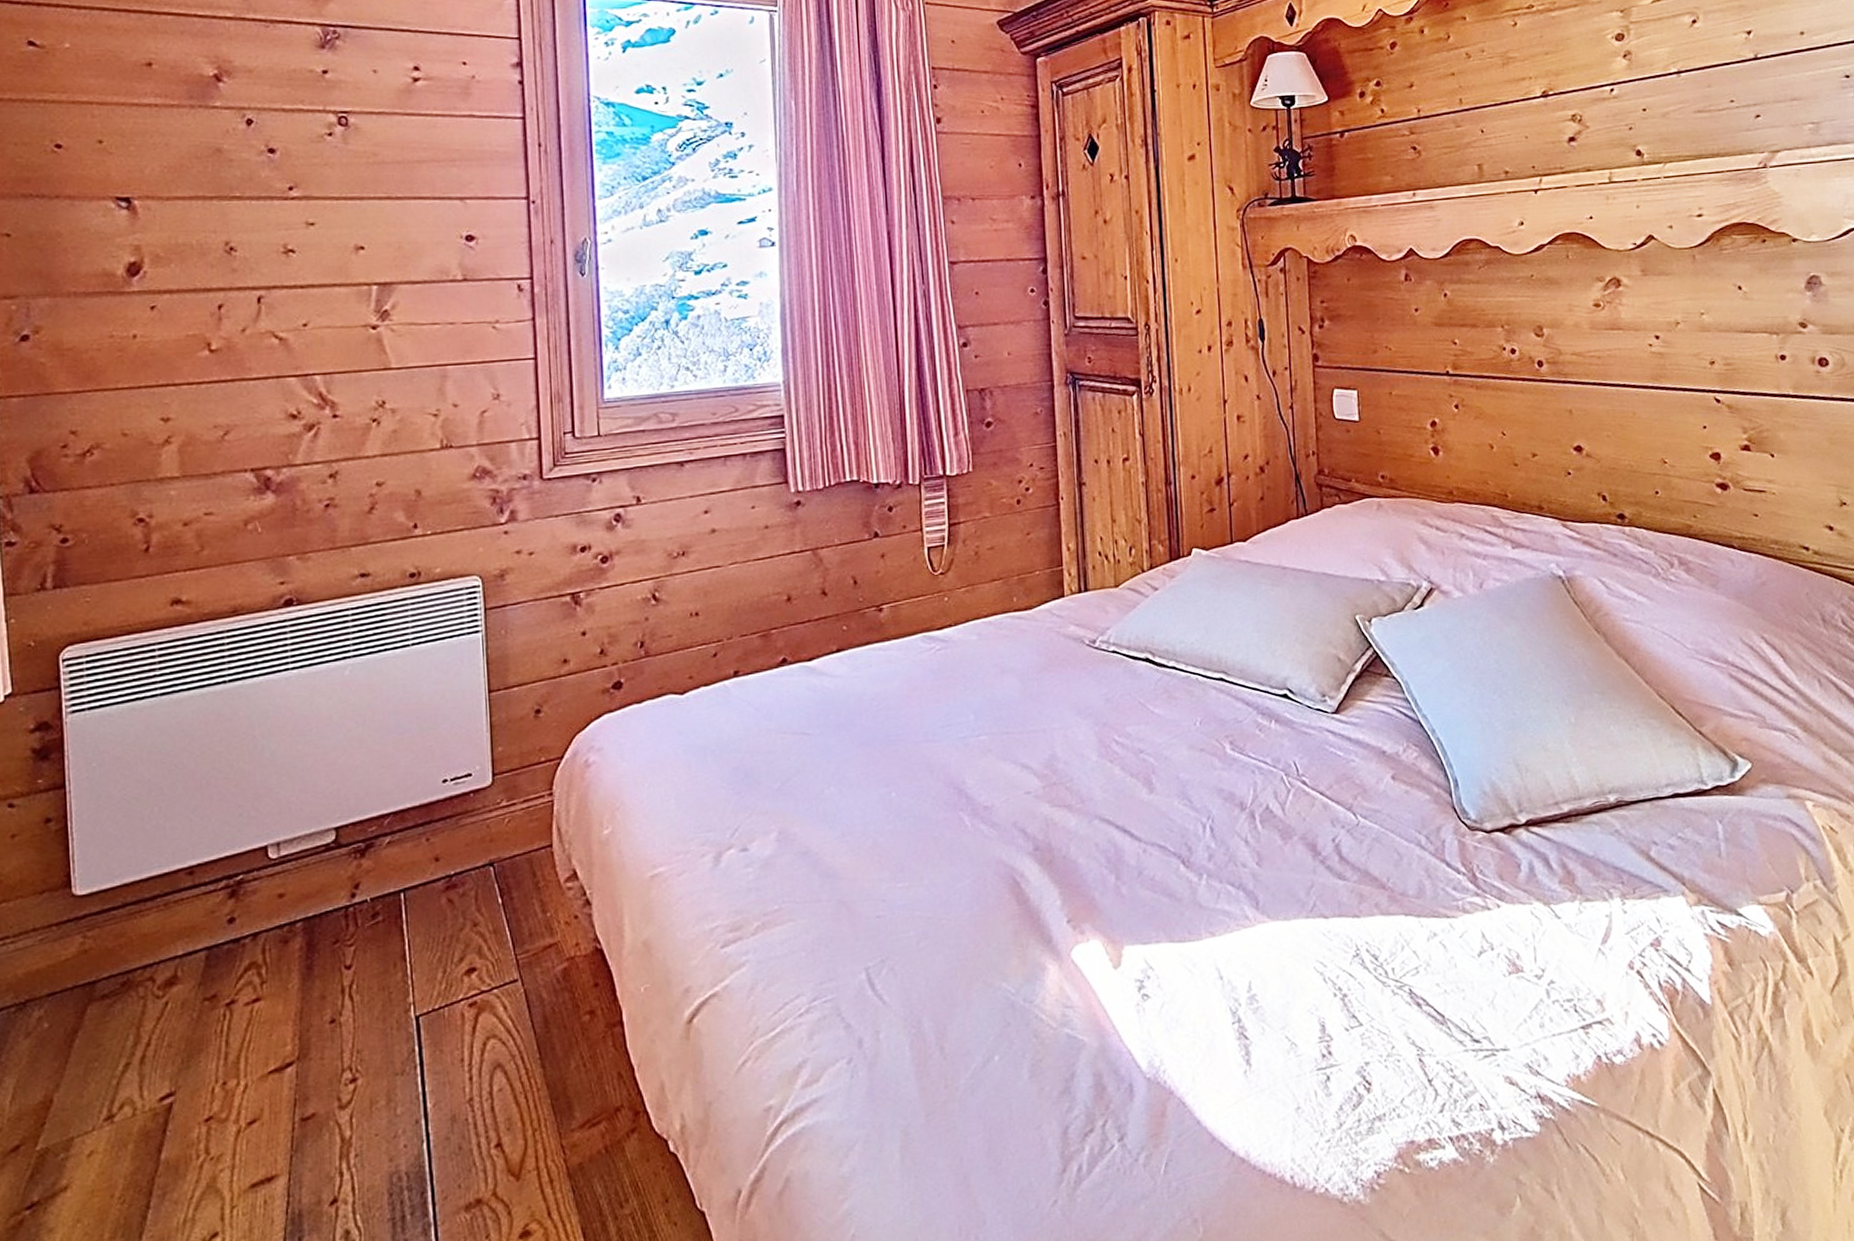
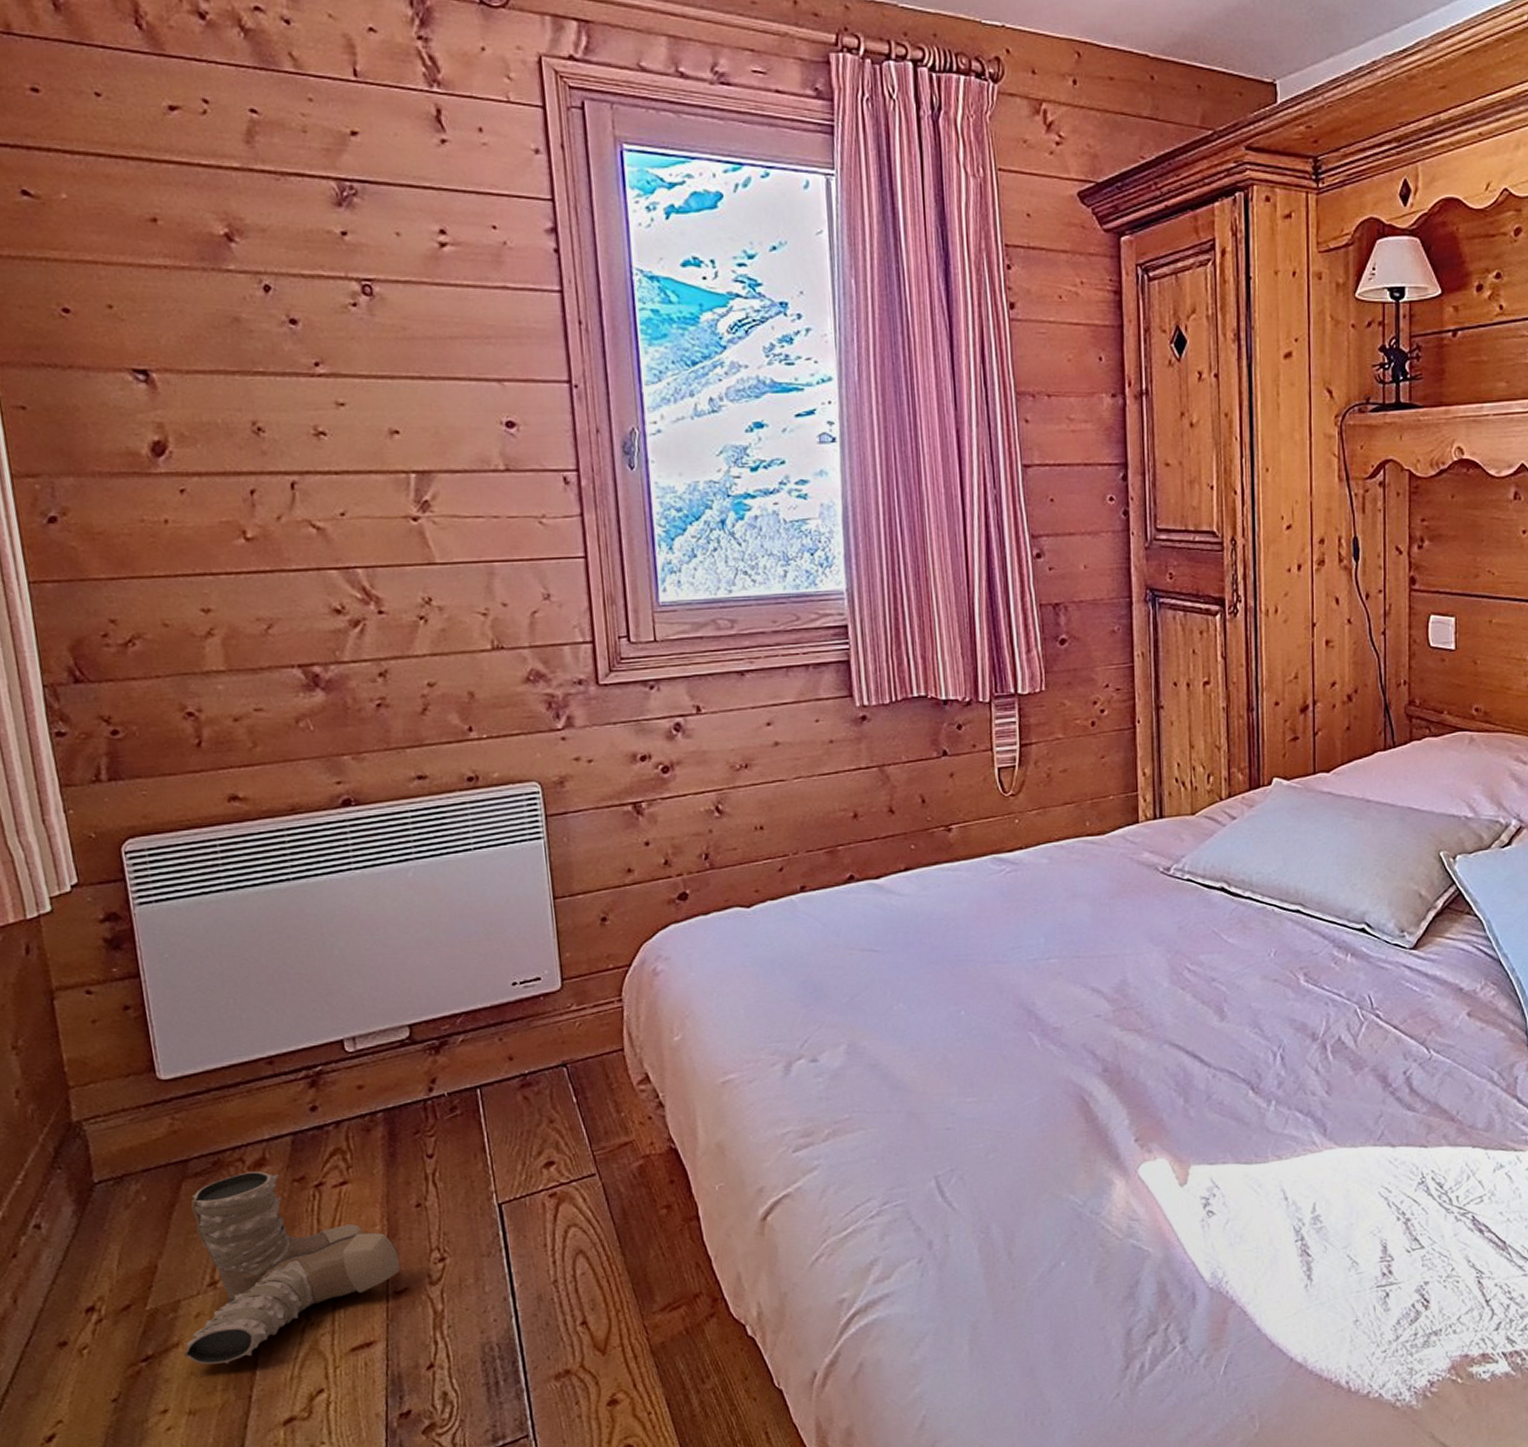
boots: none [71,991,309,1211] -> present [183,1171,400,1365]

